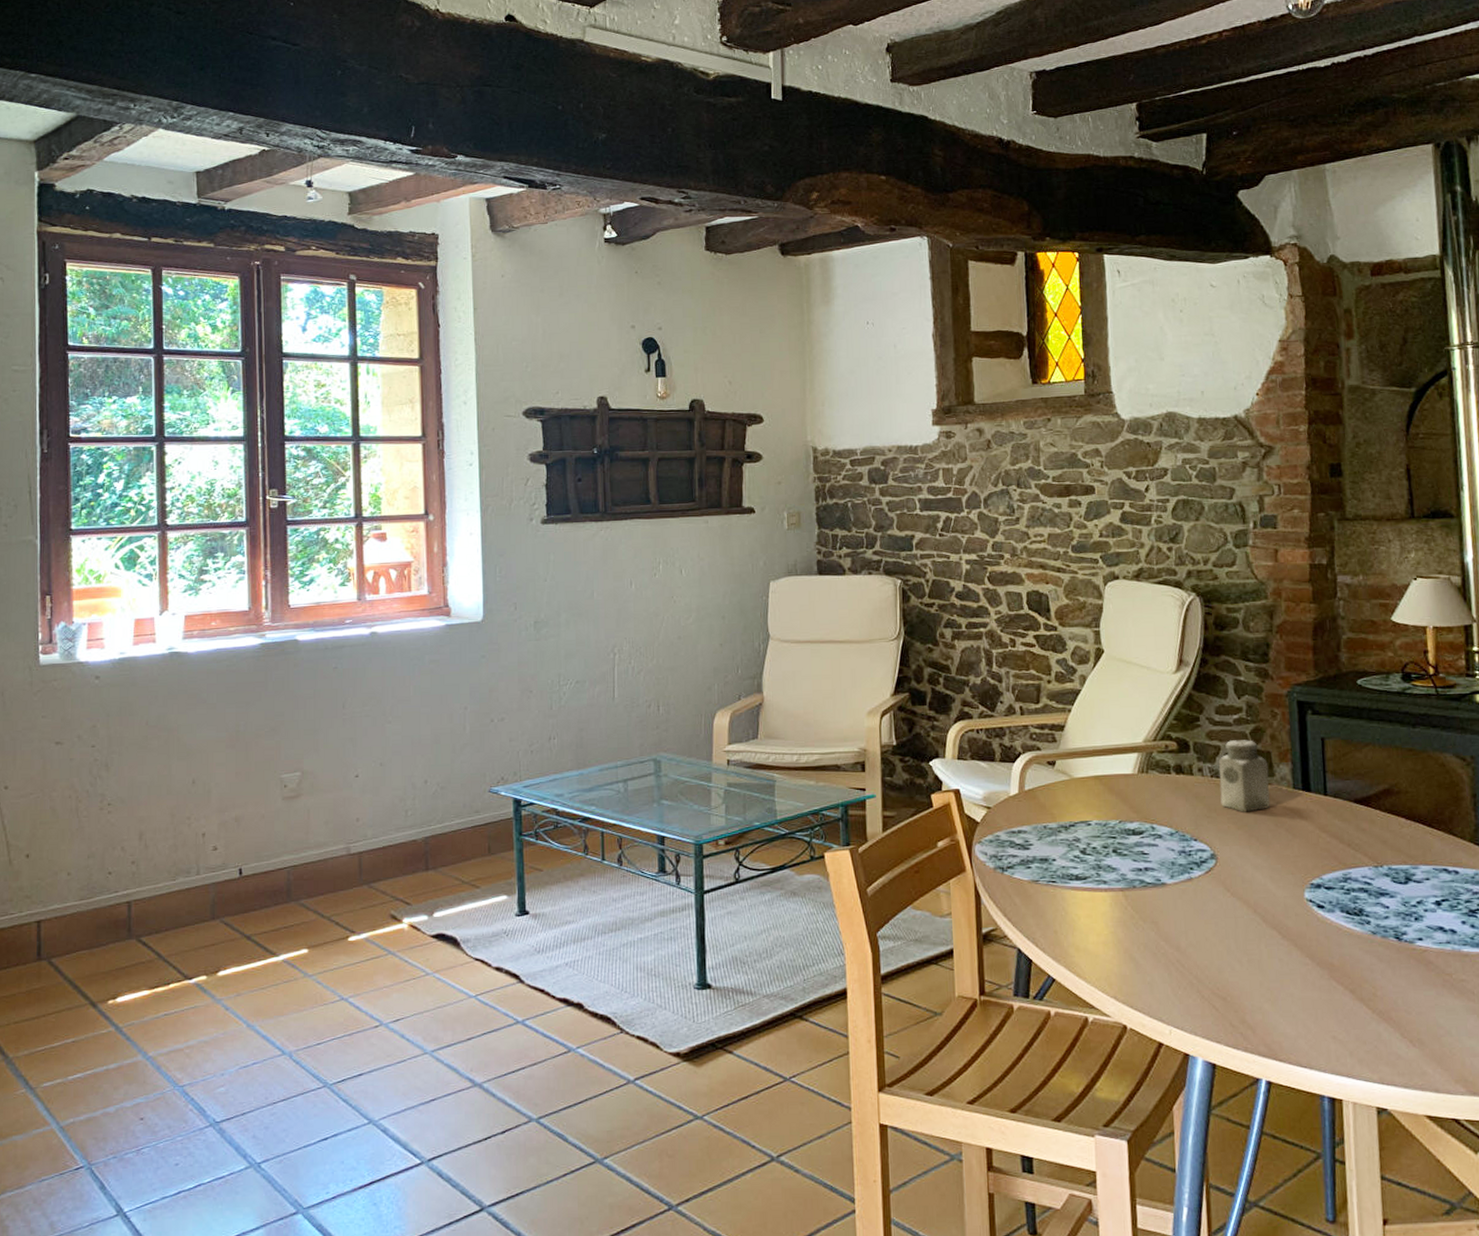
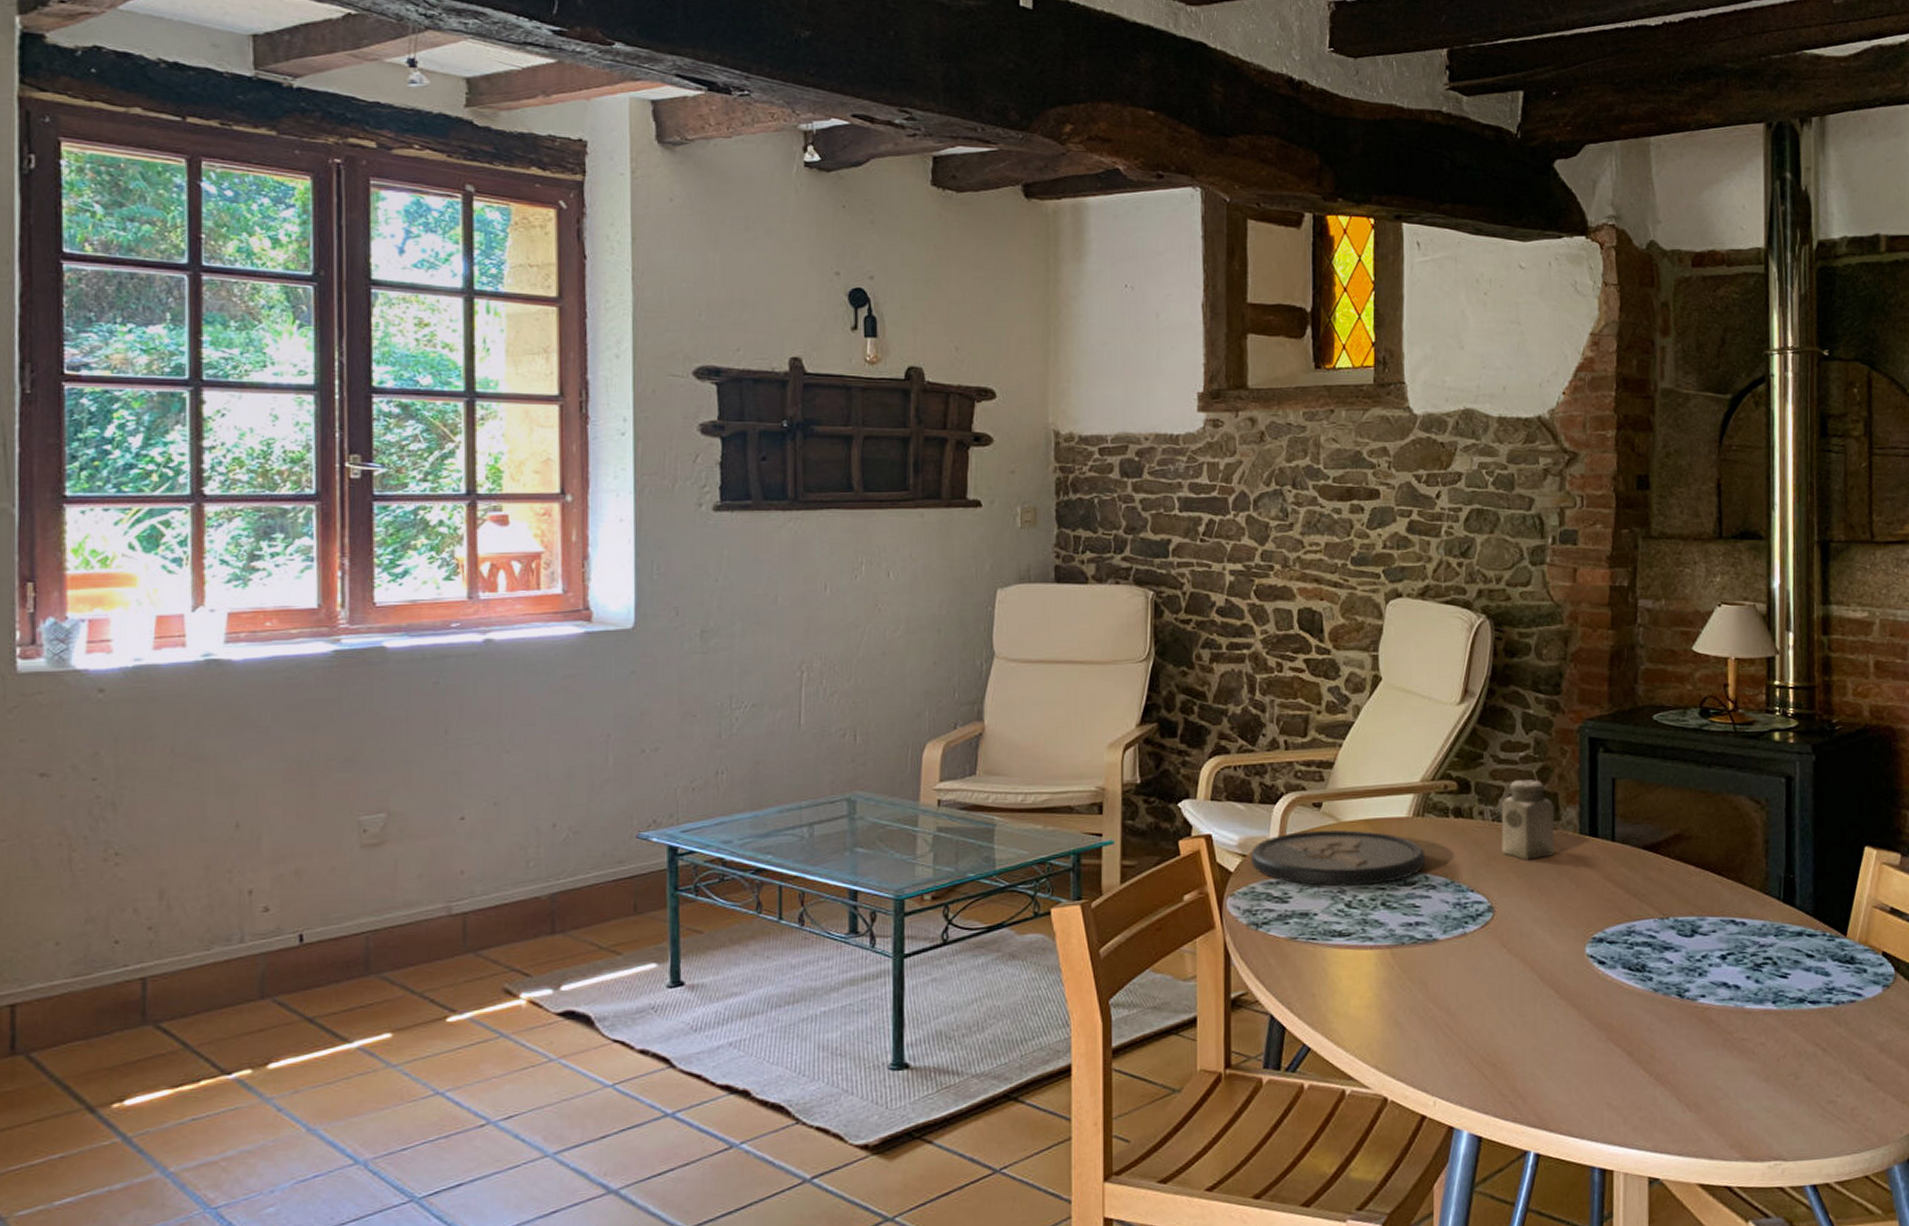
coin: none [995,785,1152,835] -> present [1251,829,1426,887]

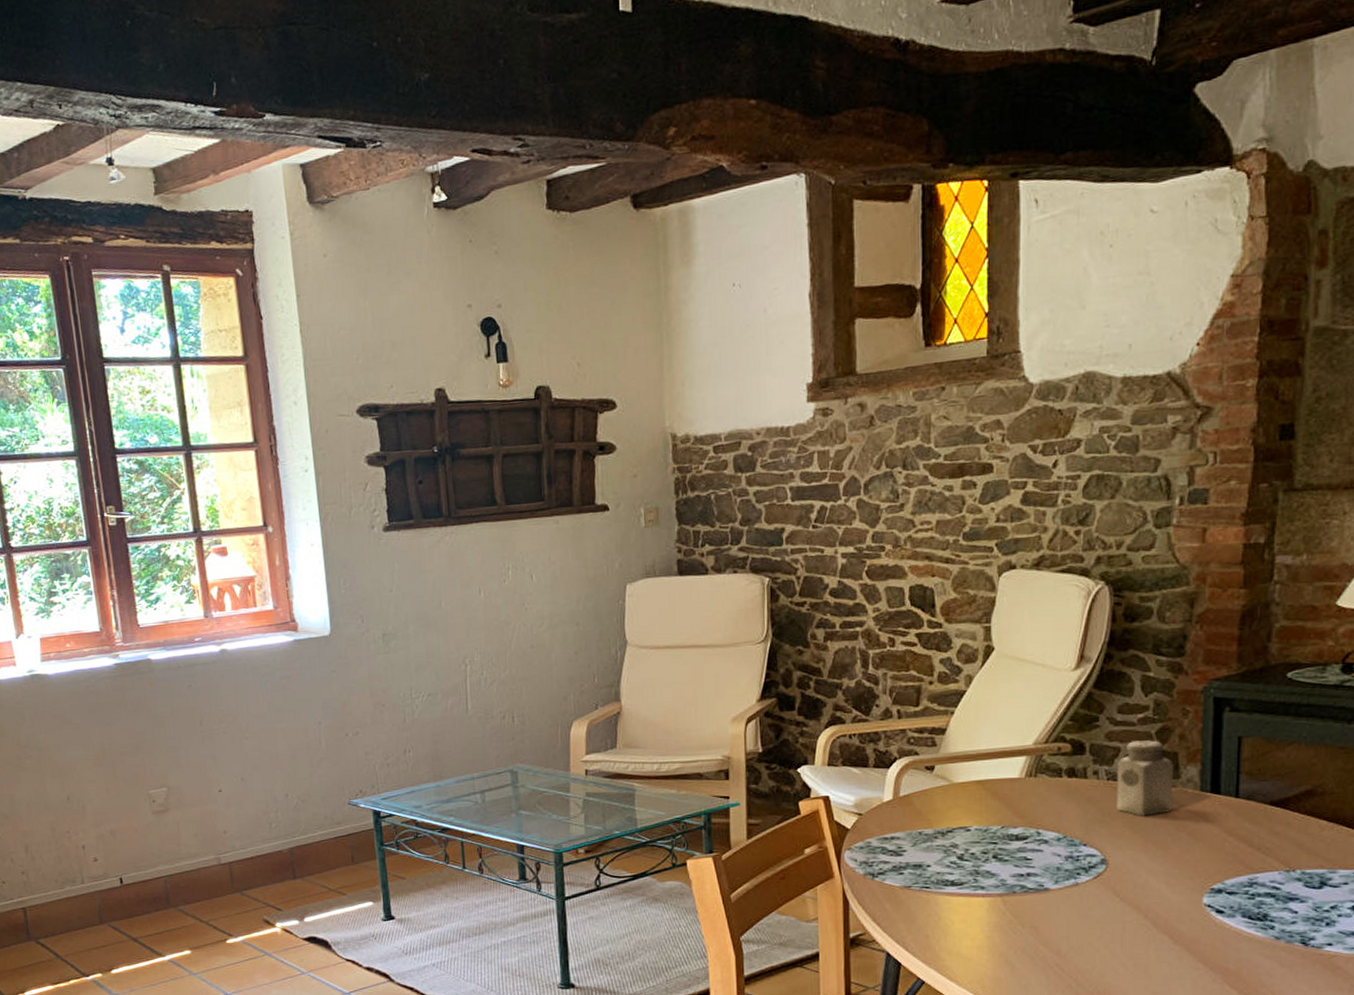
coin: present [1251,829,1426,887] -> none [867,790,1038,841]

